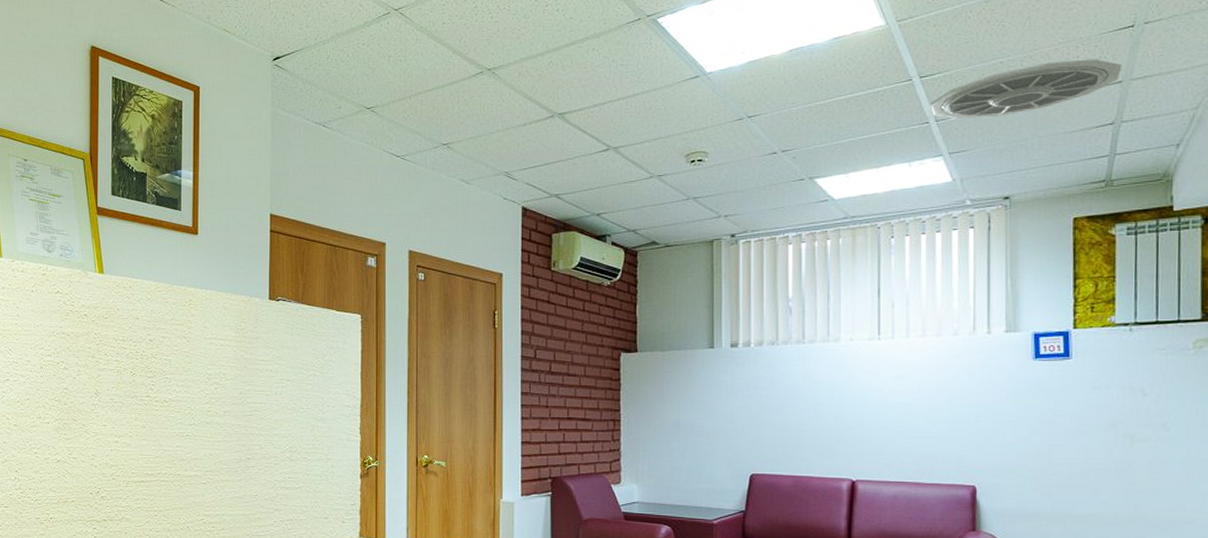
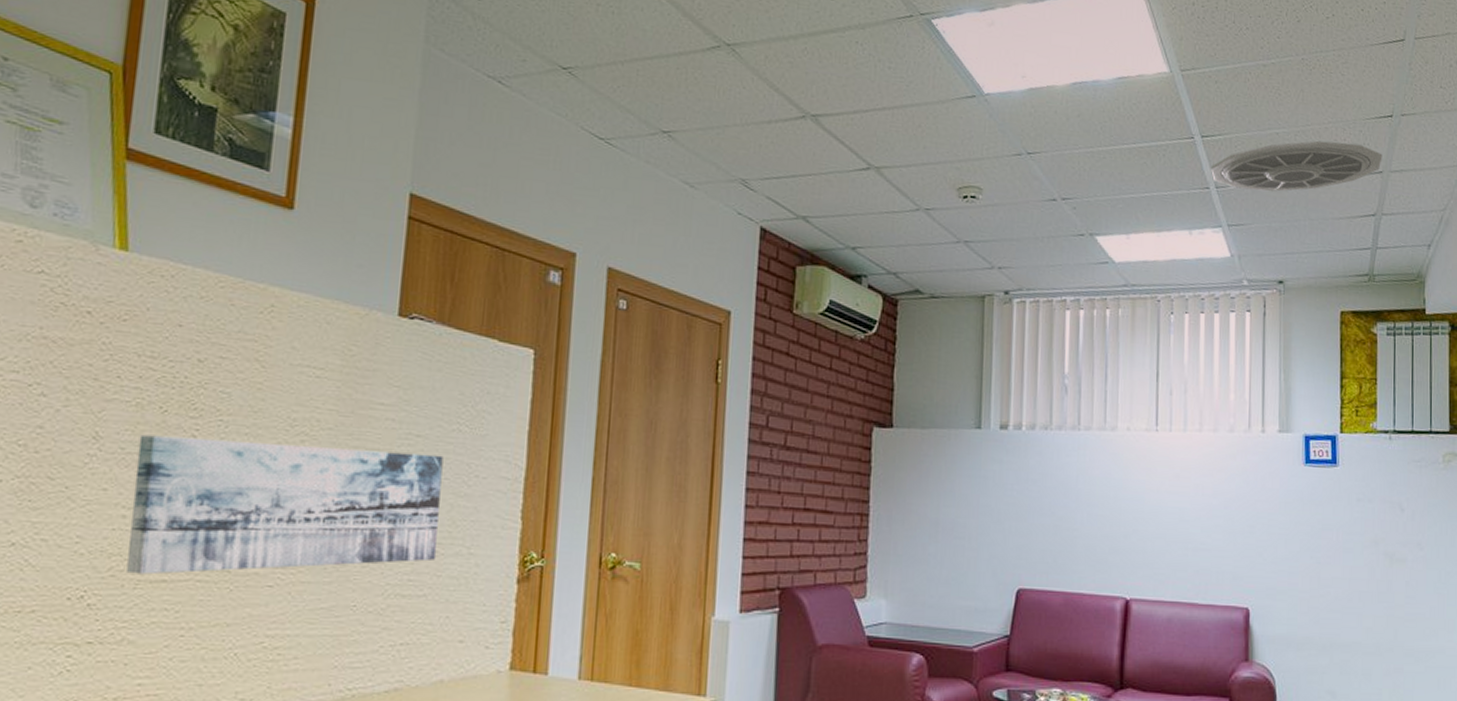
wall art: none [120,390,306,478] -> present [127,434,444,575]

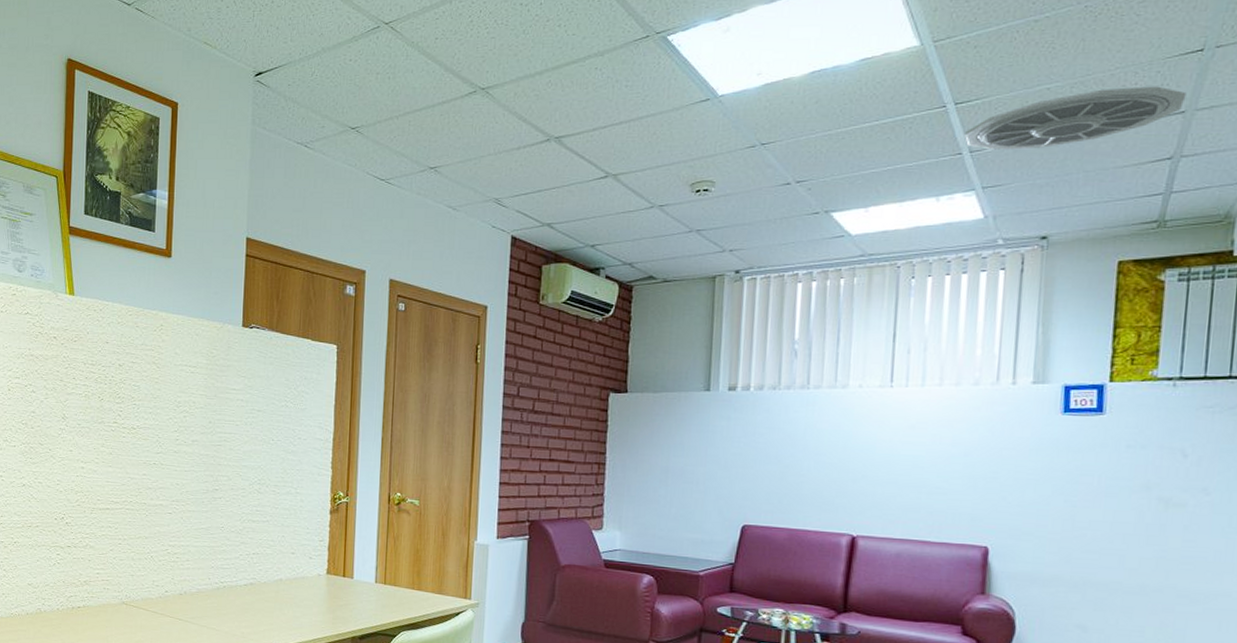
wall art: present [127,434,444,575] -> none [86,415,276,505]

